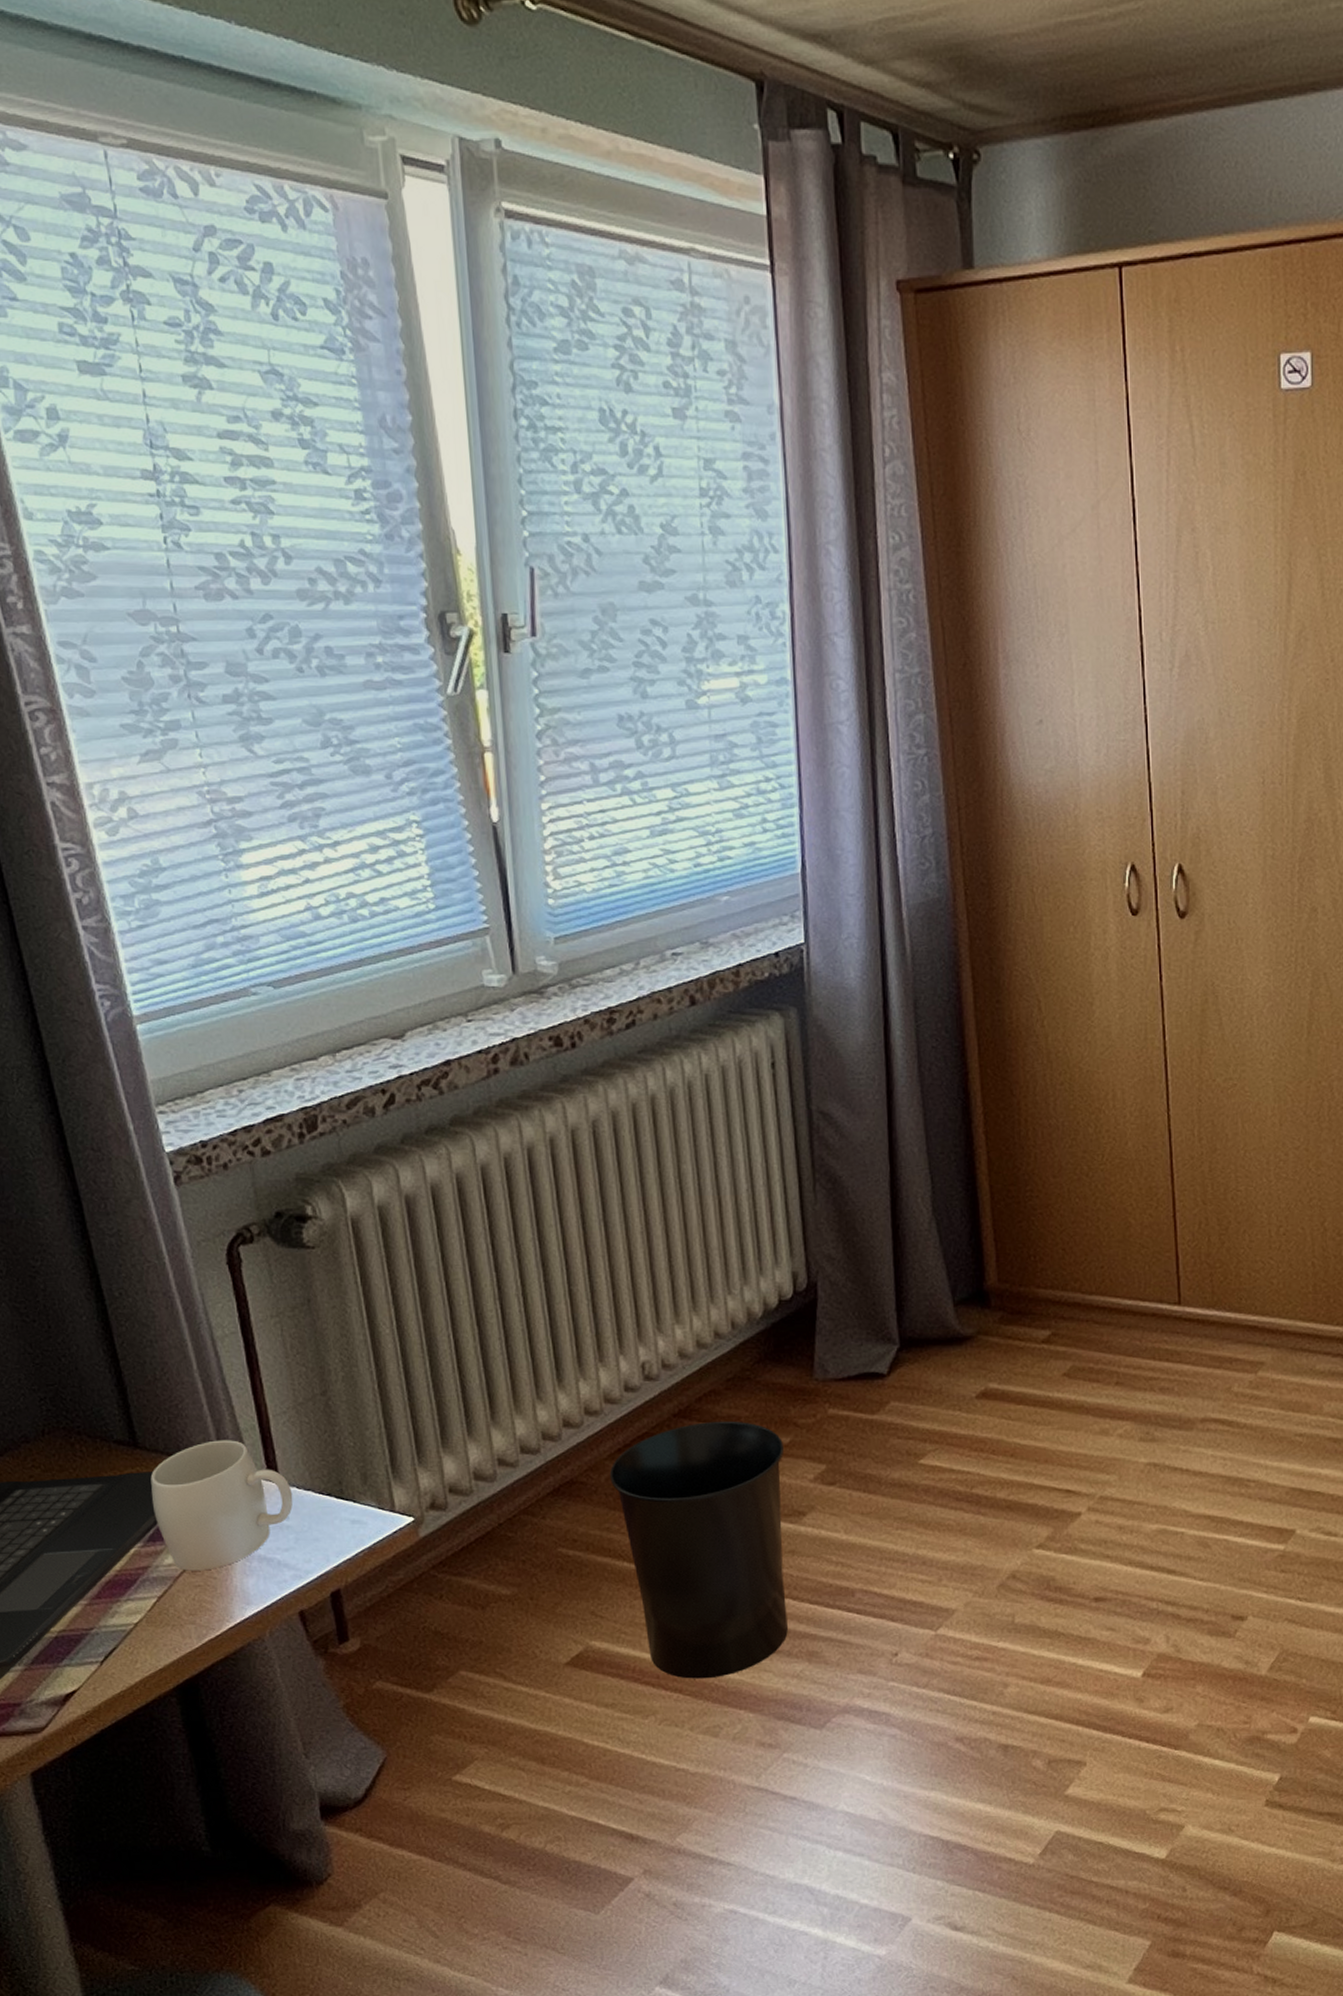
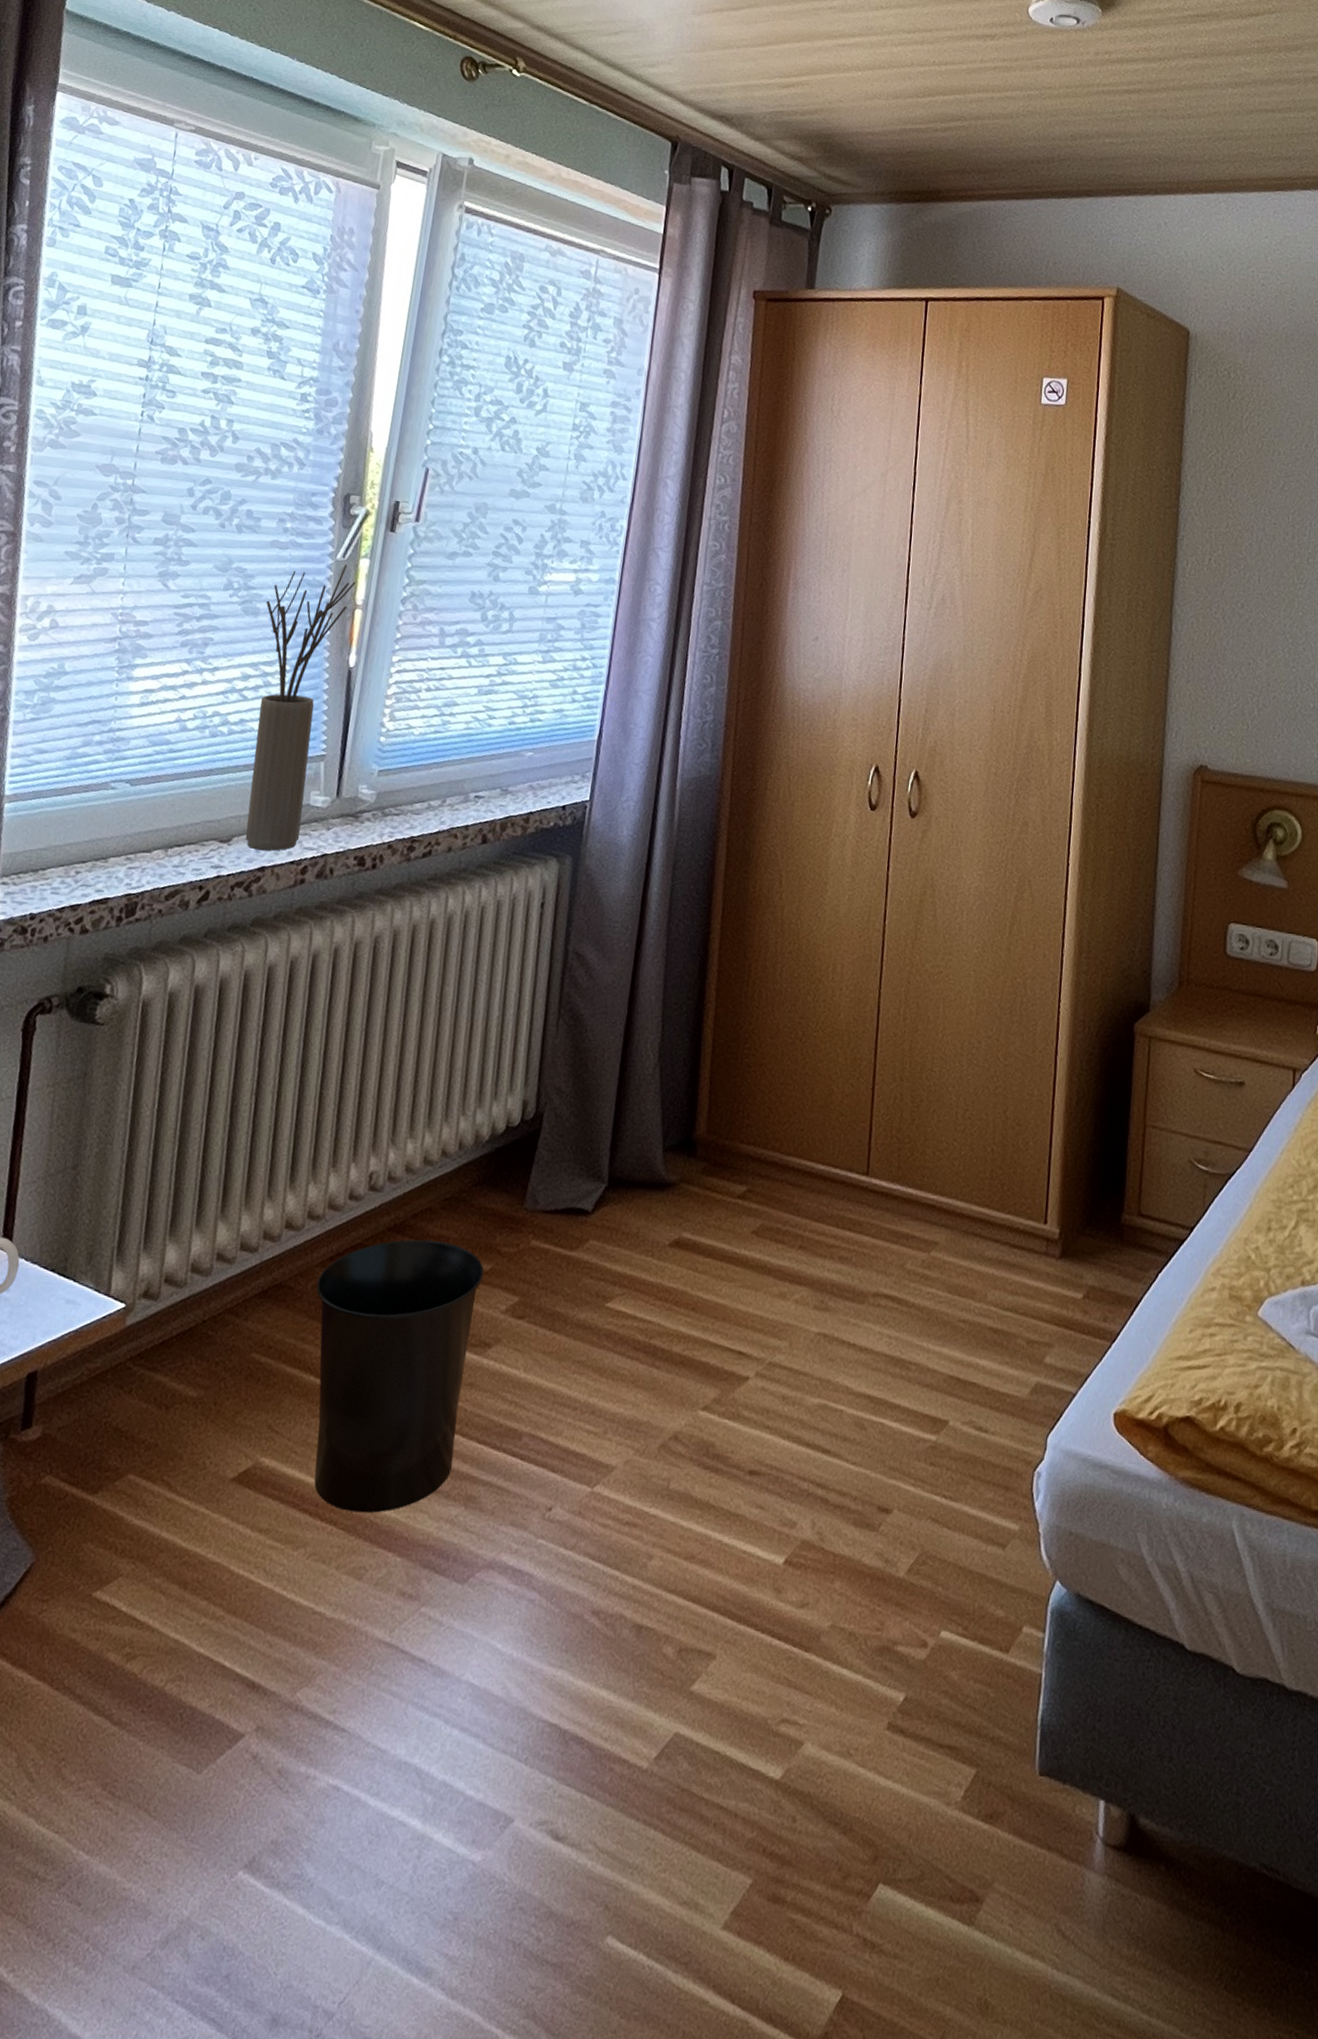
vase: none [376,700,482,1042] -> present [245,565,356,851]

